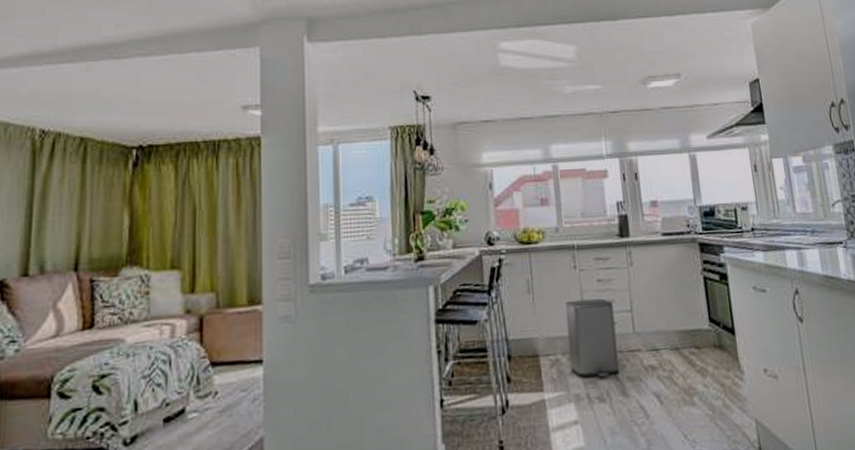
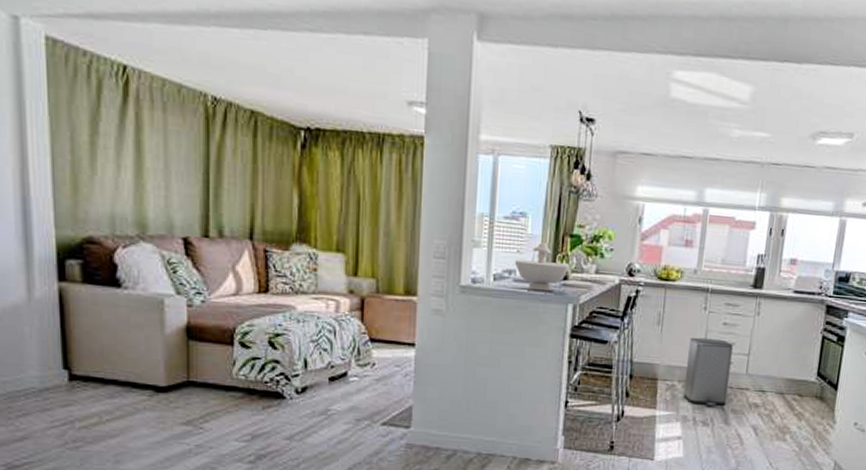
decorative bowl: none [365,224,424,278] -> present [514,242,569,292]

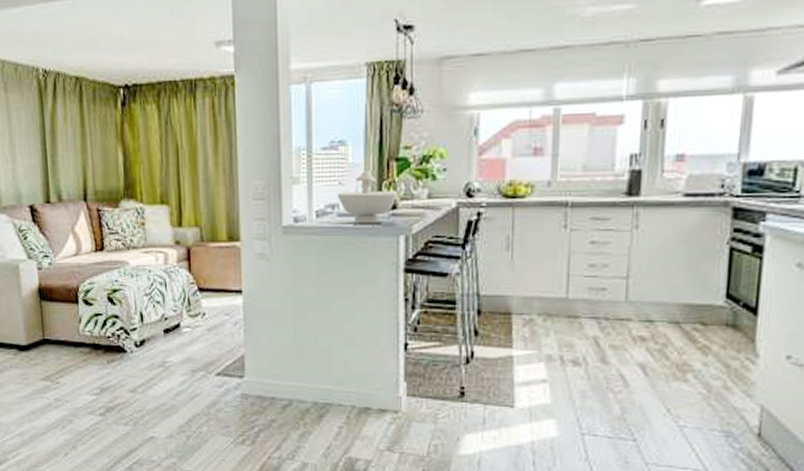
pedal bin: present [683,337,733,406] -> none [545,261,605,341]

